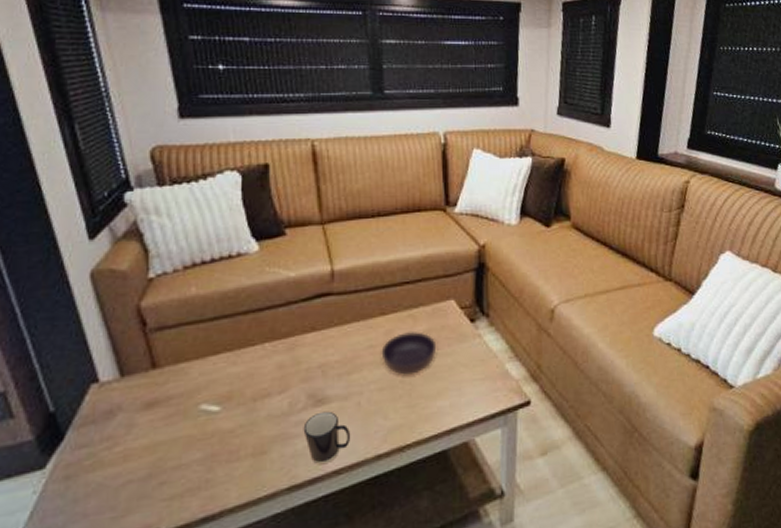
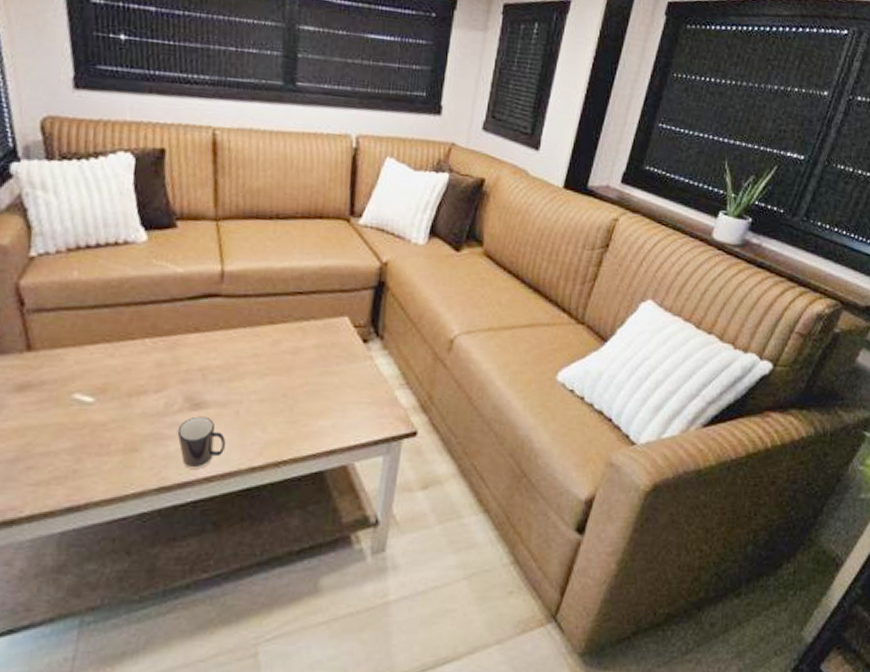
bowl: present [381,331,437,375] -> none [265,344,325,389]

